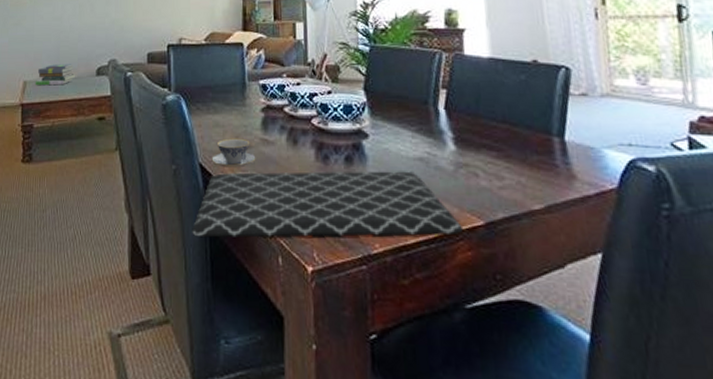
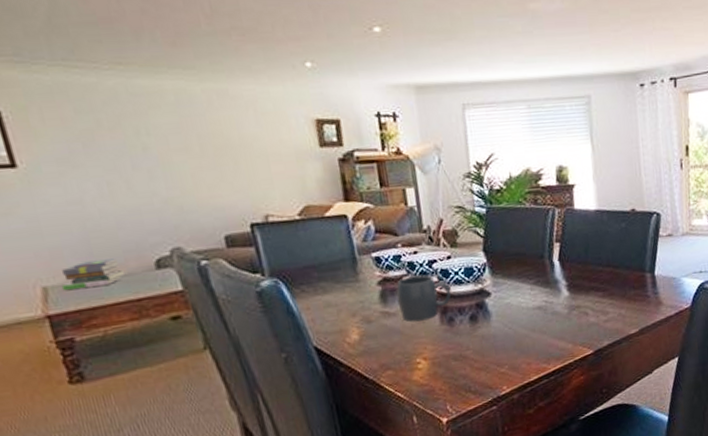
placemat: present [192,171,464,238] -> none [316,320,577,417]
teacup: present [211,138,256,169] -> none [327,314,378,347]
mug: none [277,107,329,154] -> present [396,275,451,322]

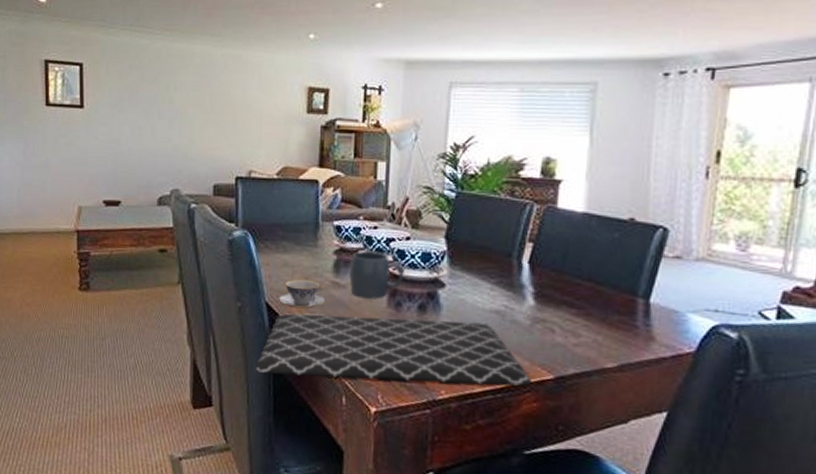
books: present [61,258,124,290] -> none [91,190,134,212]
placemat: none [316,320,577,417] -> present [255,313,532,387]
teacup: none [327,314,378,347] -> present [279,279,326,310]

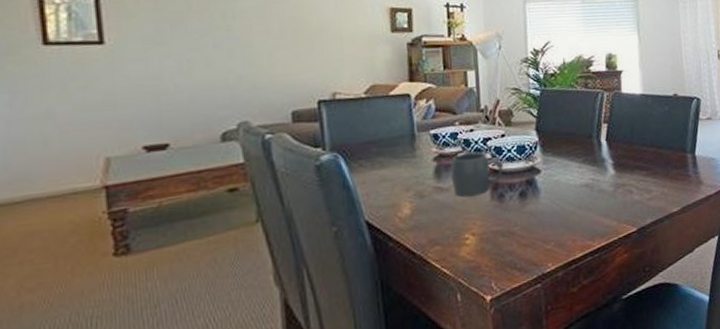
placemat: present [255,313,532,387] -> none [360,197,621,294]
teacup: present [279,279,326,310] -> none [379,189,430,222]

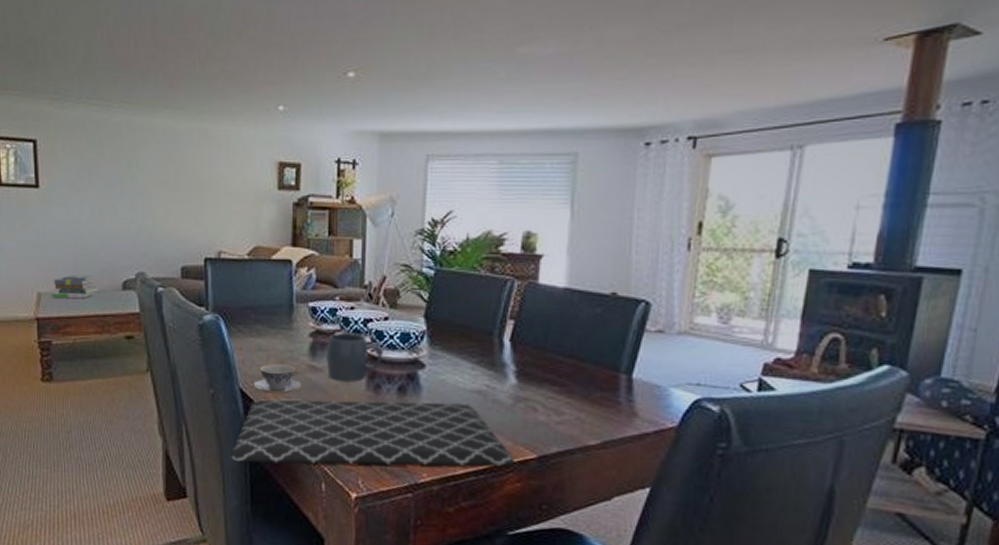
books: none [124,131,189,161] -> present [51,275,97,298]
placemat: none [360,197,621,294] -> present [231,399,515,468]
teacup: none [379,189,430,222] -> present [253,363,302,396]

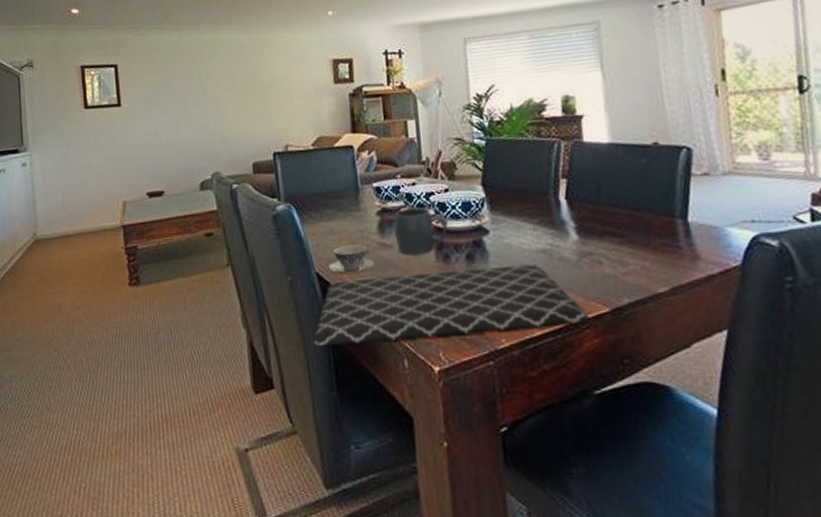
books: present [51,275,97,298] -> none [135,180,177,205]

